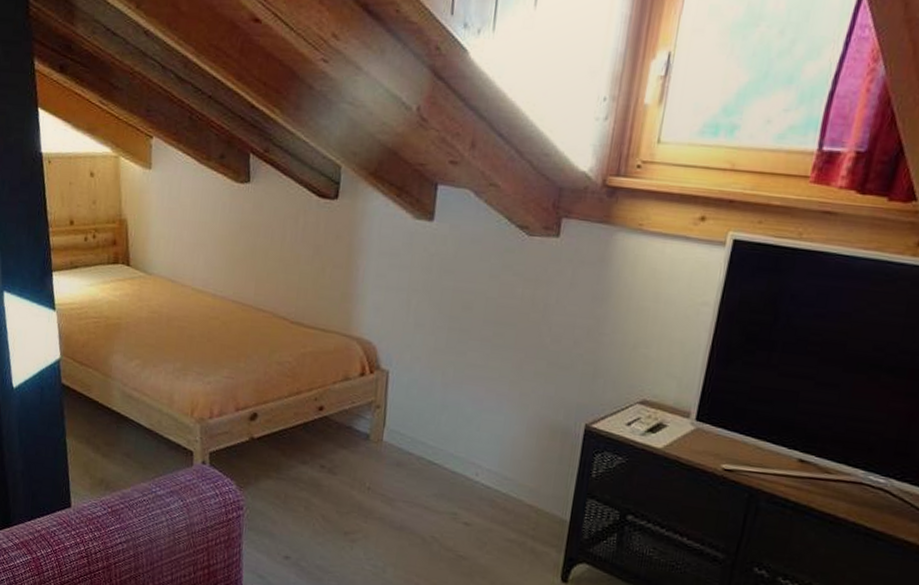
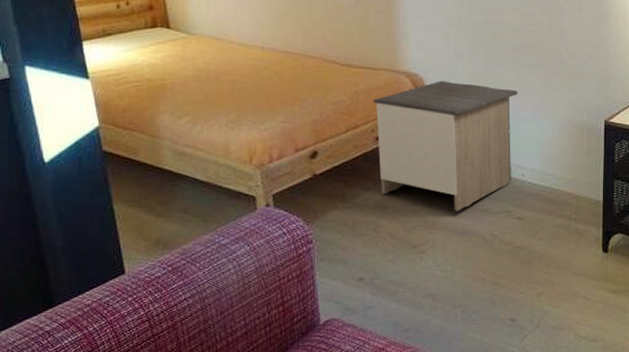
nightstand: none [318,352,484,503] -> present [373,81,519,211]

